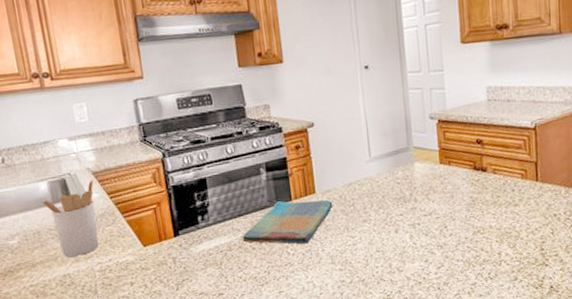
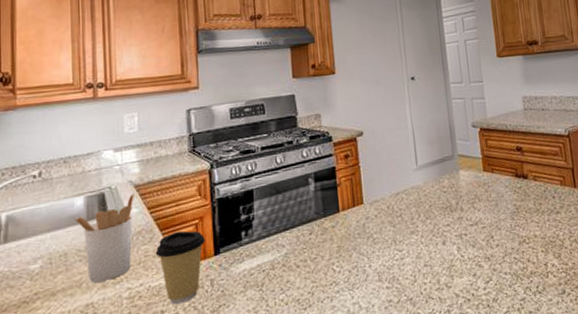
coffee cup: none [119,214,165,278] -> present [155,230,205,305]
dish towel: present [242,199,333,244] -> none [286,210,381,260]

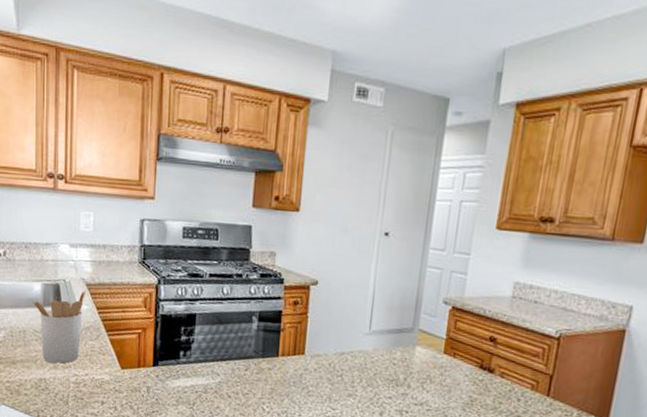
coffee cup: present [155,230,205,305] -> none [100,335,146,400]

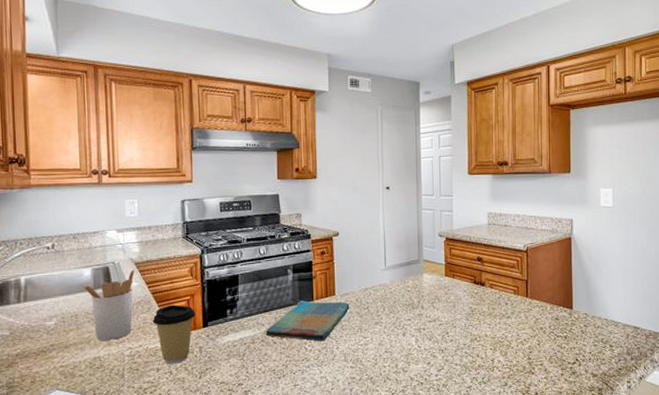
coffee cup: none [100,335,146,400] -> present [152,304,196,364]
dish towel: none [220,354,321,405] -> present [265,300,350,341]

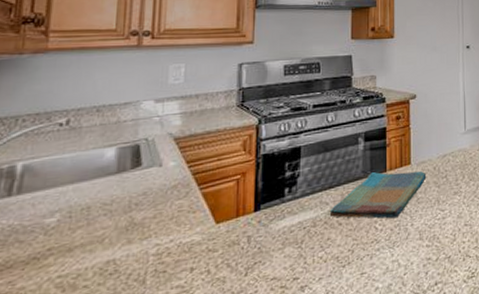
utensil holder: present [83,269,135,341] -> none [102,146,173,239]
coffee cup: present [152,304,196,364] -> none [190,186,246,262]

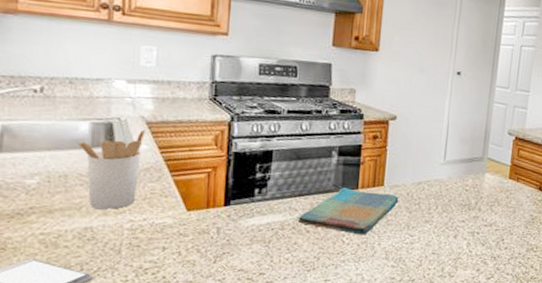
utensil holder: none [102,146,173,239] -> present [77,129,145,210]

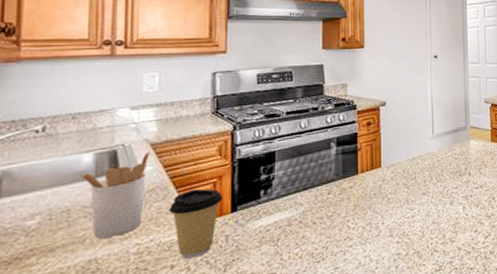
coffee cup: none [162,175,216,244] -> present [169,188,223,259]
dish towel: present [297,187,399,235] -> none [304,173,396,218]

